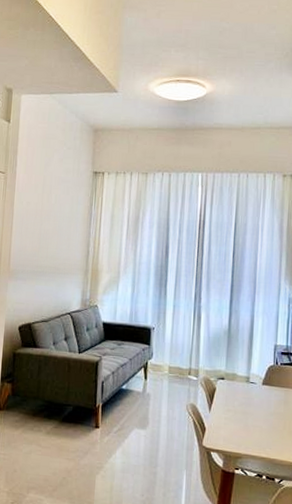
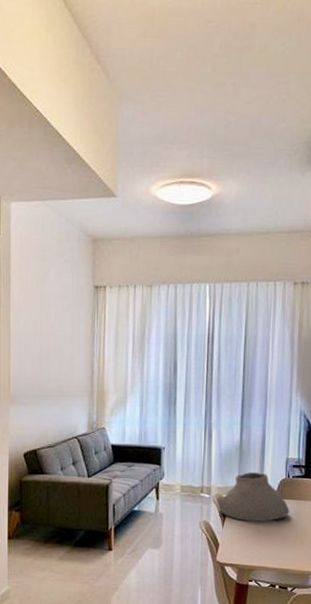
vase: none [204,357,278,408] -> present [217,472,290,521]

